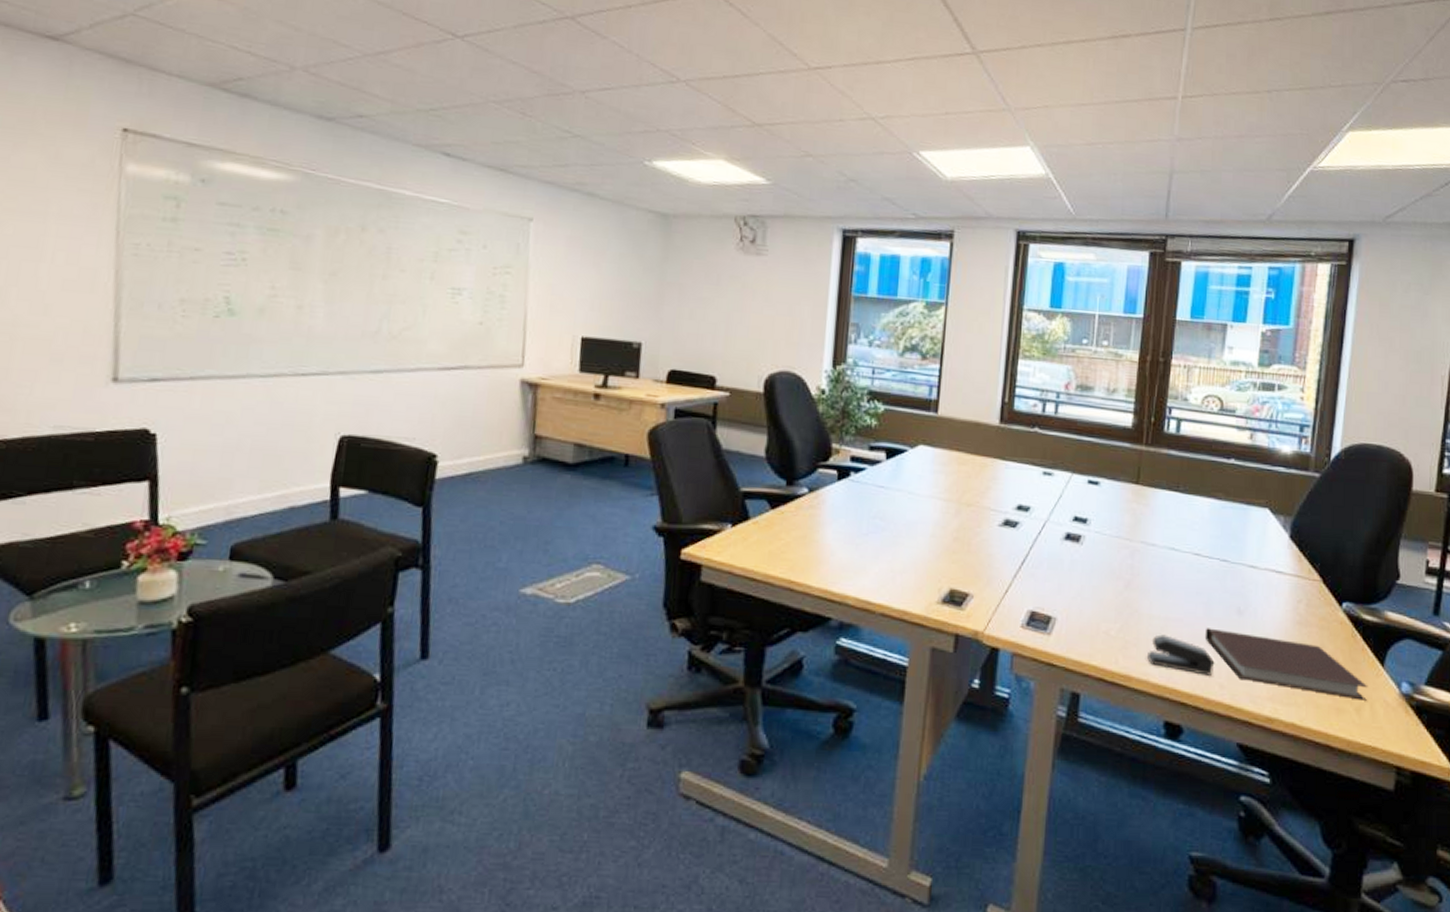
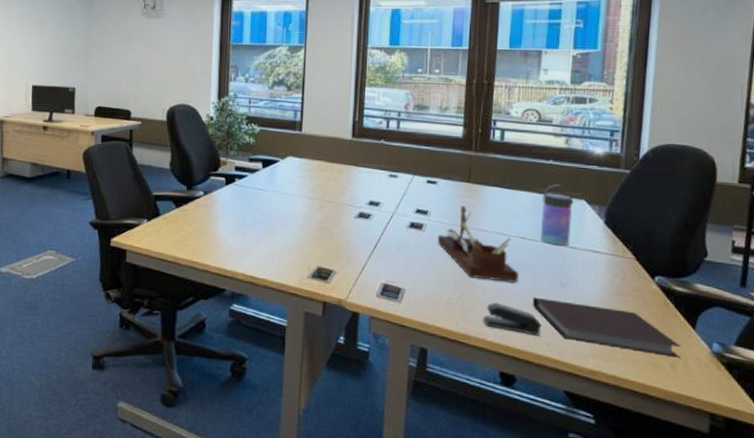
desk organizer: none [1097,513,1190,610] -> present [437,205,518,283]
water bottle: none [1217,489,1256,565] -> present [540,184,574,246]

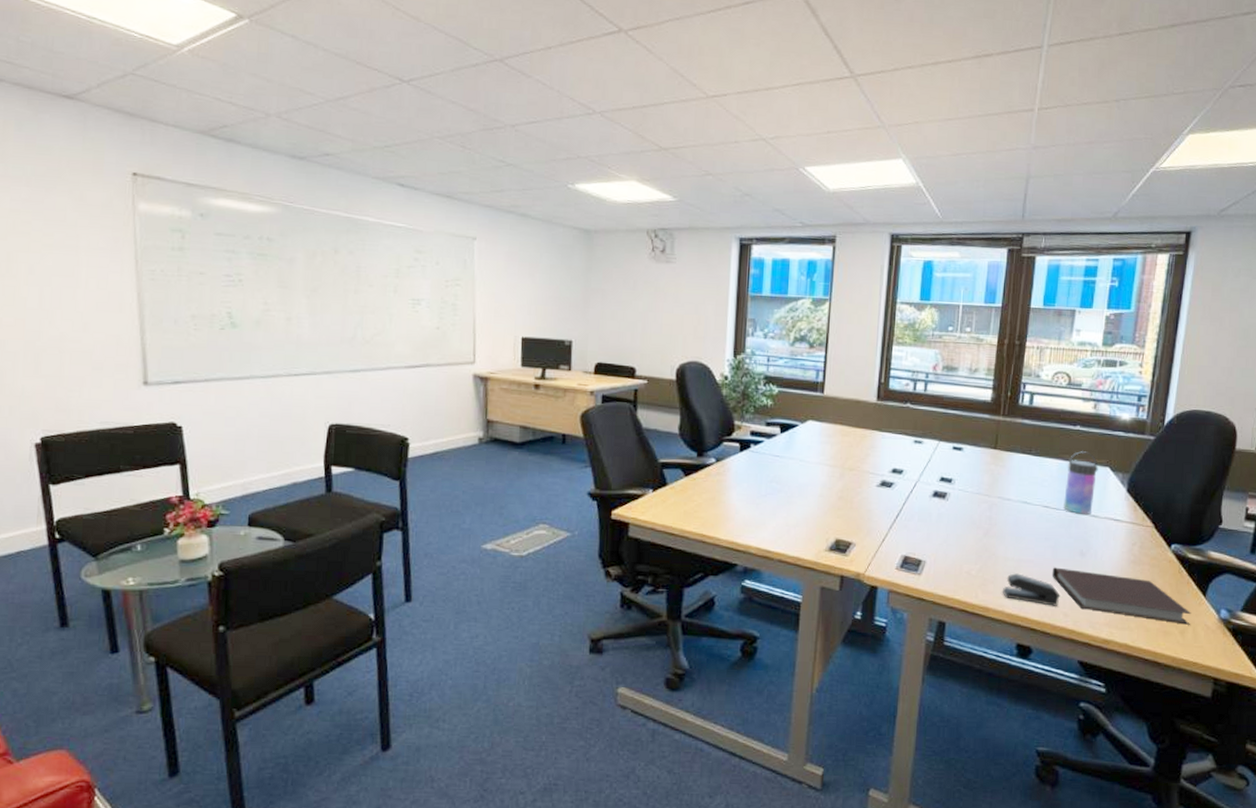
desk organizer: present [437,205,518,283] -> none [960,473,1040,553]

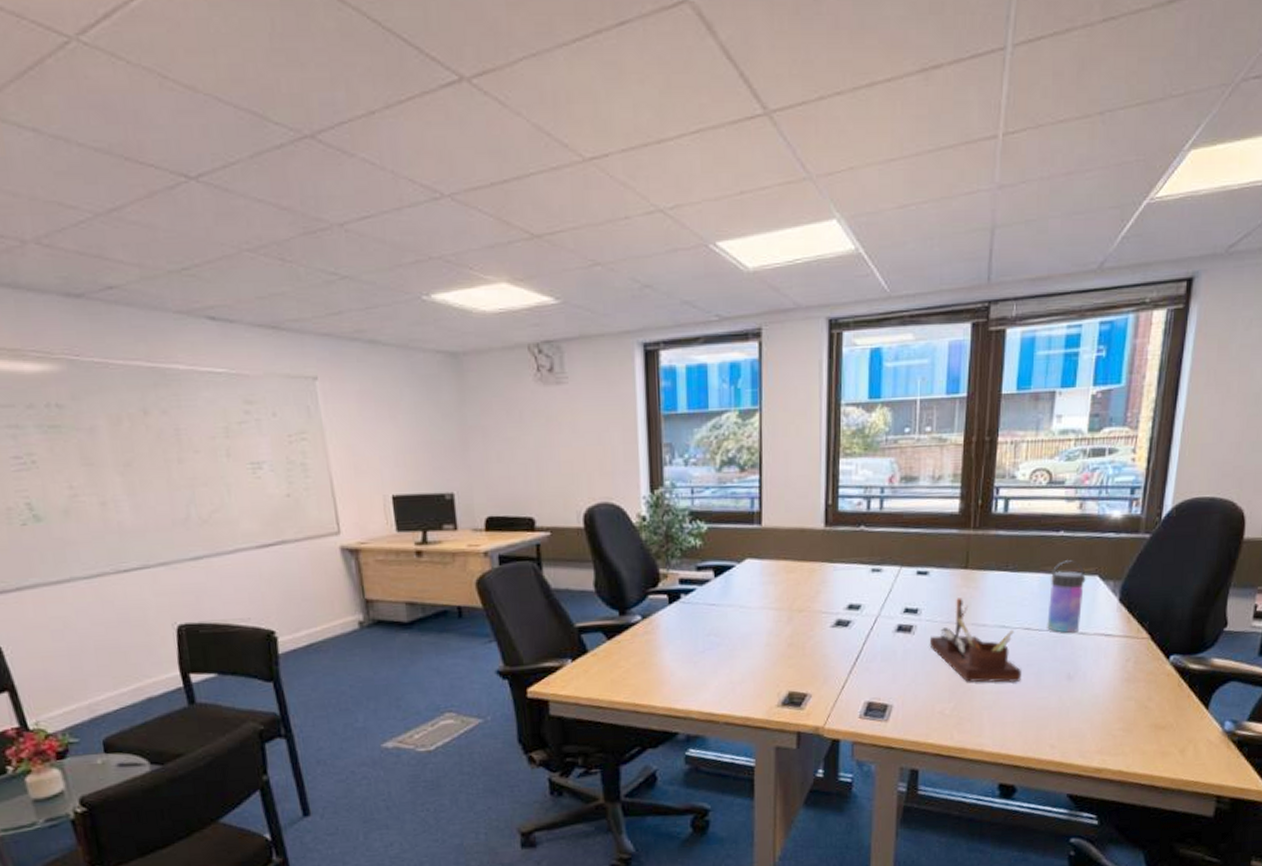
desk organizer: none [960,473,1040,553] -> present [929,598,1021,683]
stapler: present [1003,573,1060,606] -> none [981,707,1046,739]
notebook: present [1052,567,1192,625] -> none [1035,695,1193,743]

